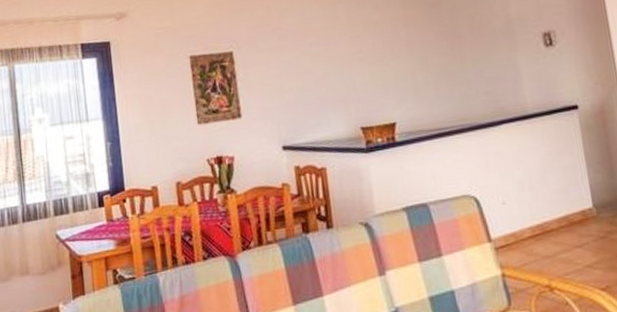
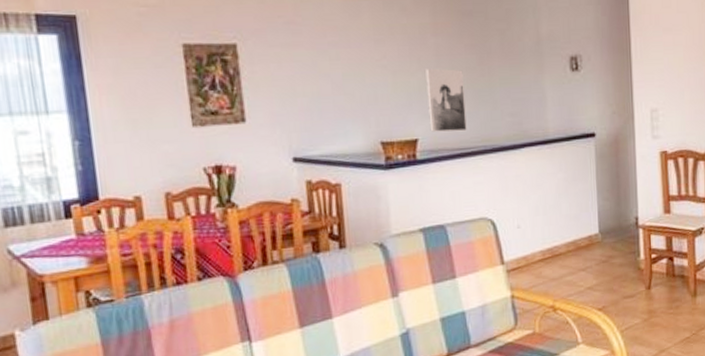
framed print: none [399,55,443,115] -> present [425,68,467,132]

